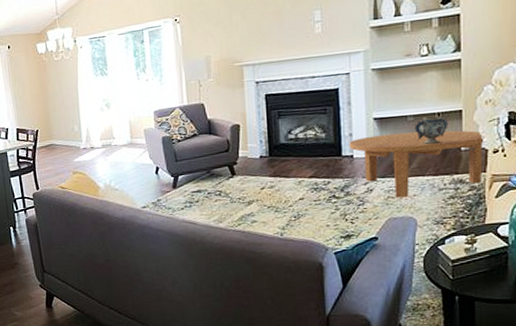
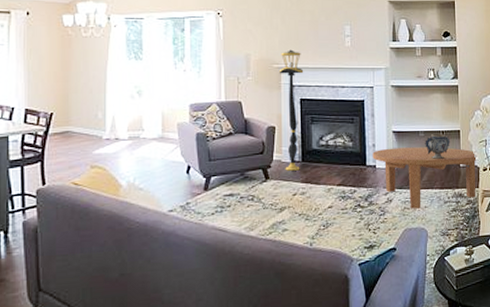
floor lamp: none [241,45,268,166] -> present [279,49,304,171]

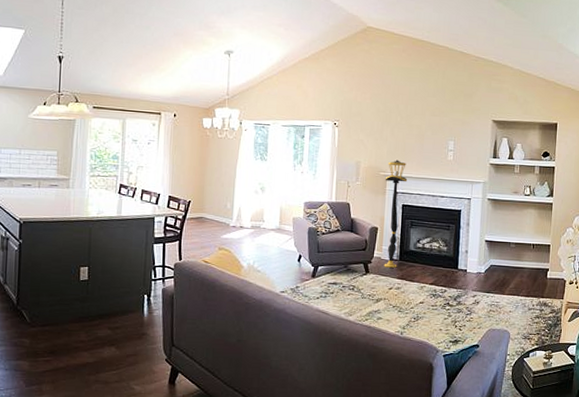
coffee table: present [372,147,477,209] -> none [464,255,564,312]
decorative urn: present [425,134,451,159] -> none [515,246,540,269]

